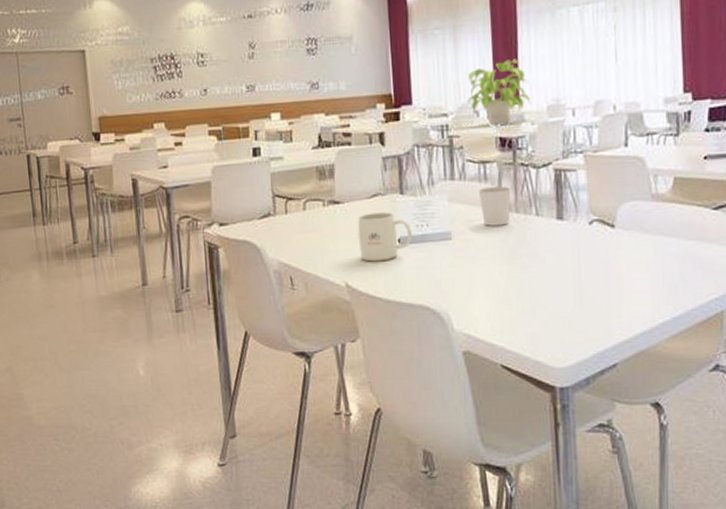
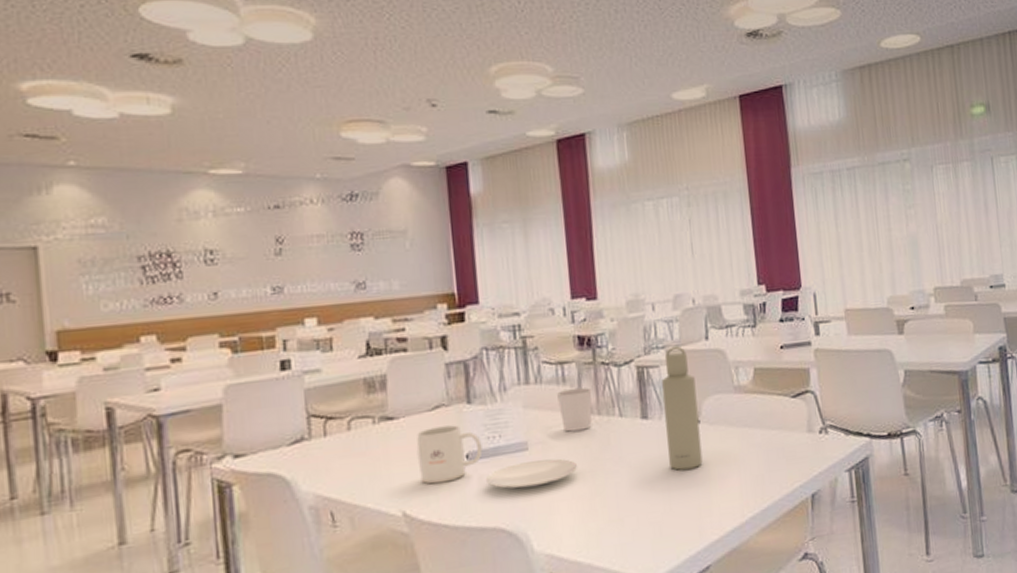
plate: none [414,249,496,273] -> present [485,458,578,489]
plant: present [466,59,530,125] -> none [539,253,609,323]
bottle: none [579,151,615,271] -> present [662,346,703,470]

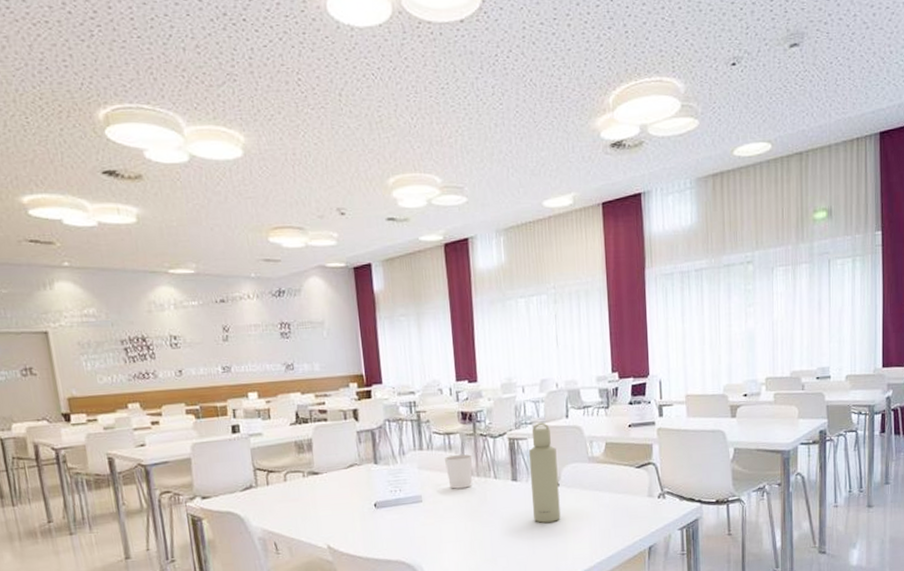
mug: present [416,425,483,485] -> none [336,480,387,525]
plate: present [485,458,578,489] -> none [389,509,461,532]

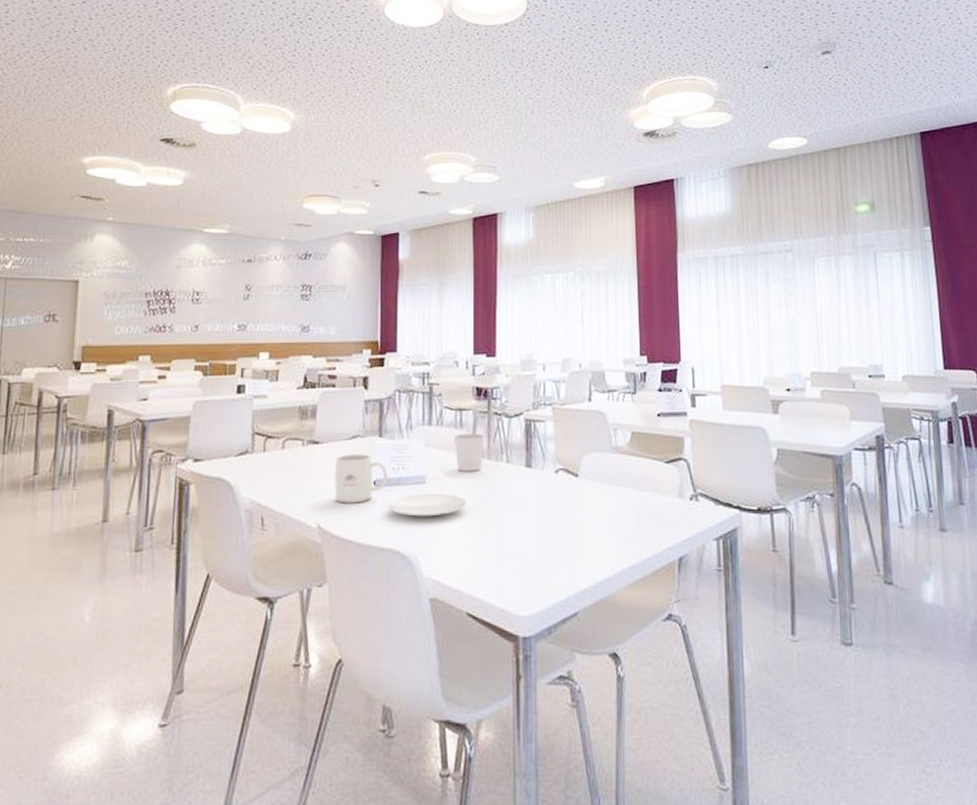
mug: none [336,480,387,525] -> present [334,454,388,503]
plate: none [389,509,461,532] -> present [387,494,467,517]
bottle: present [529,422,561,523] -> none [546,404,578,518]

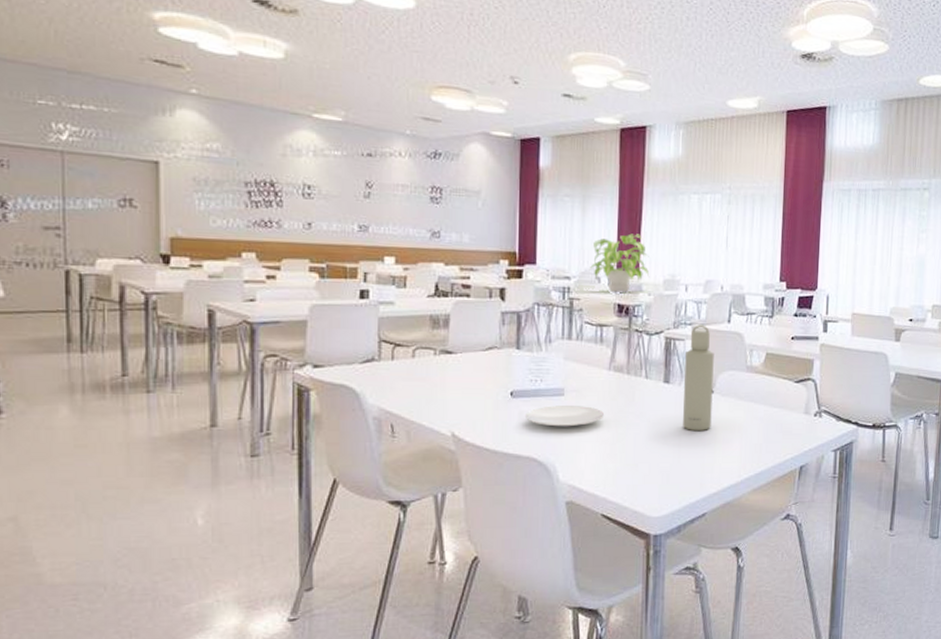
mug: present [334,454,388,503] -> none [469,365,525,413]
plant: none [447,316,505,375] -> present [589,233,649,293]
dixie cup: present [455,434,485,471] -> none [594,349,625,385]
bottle: none [546,404,578,518] -> present [682,324,714,430]

